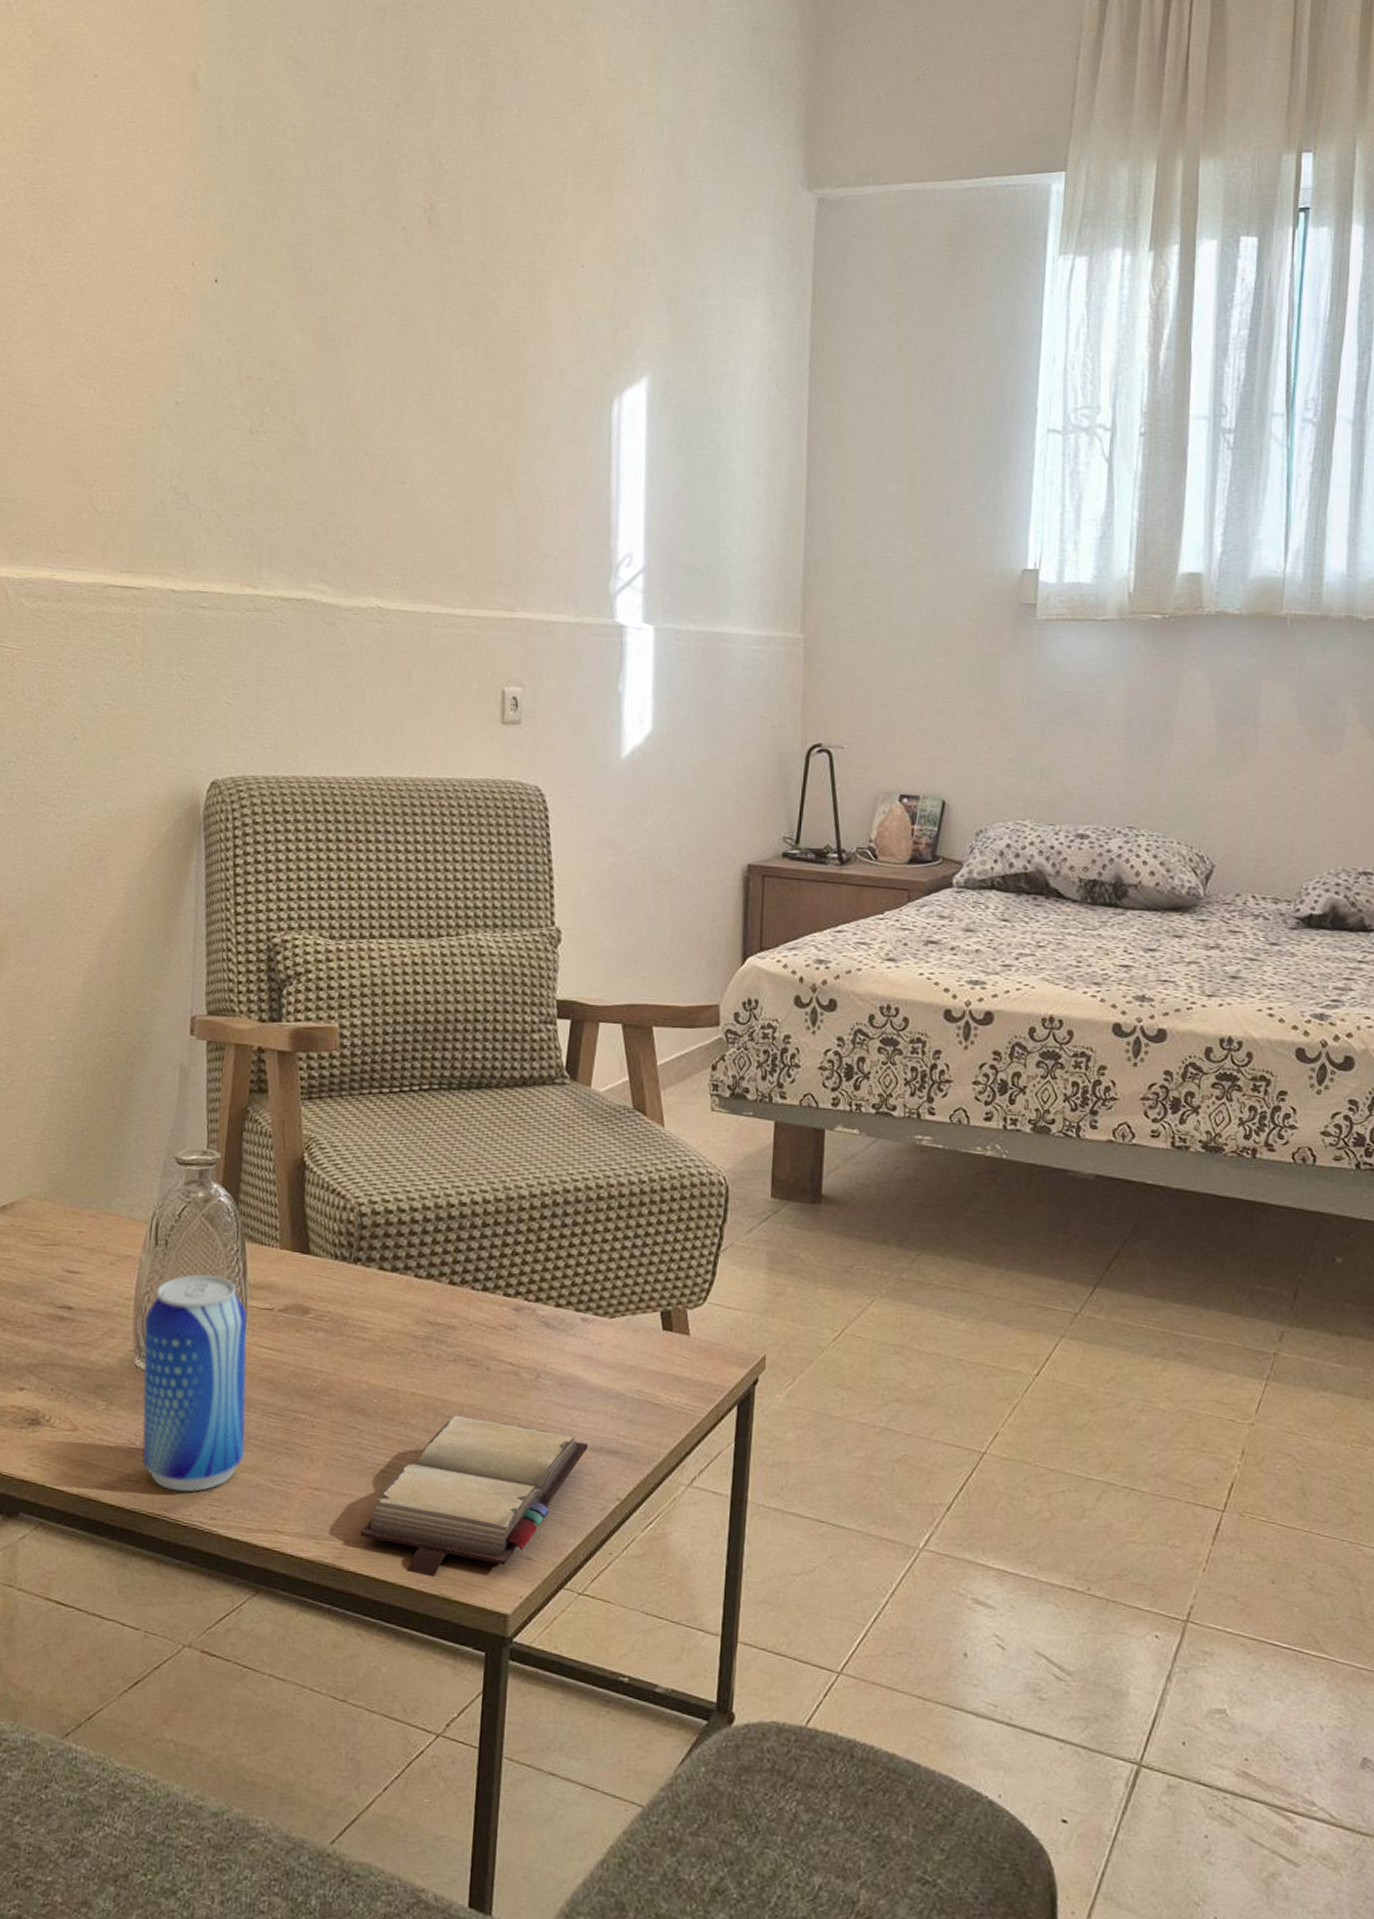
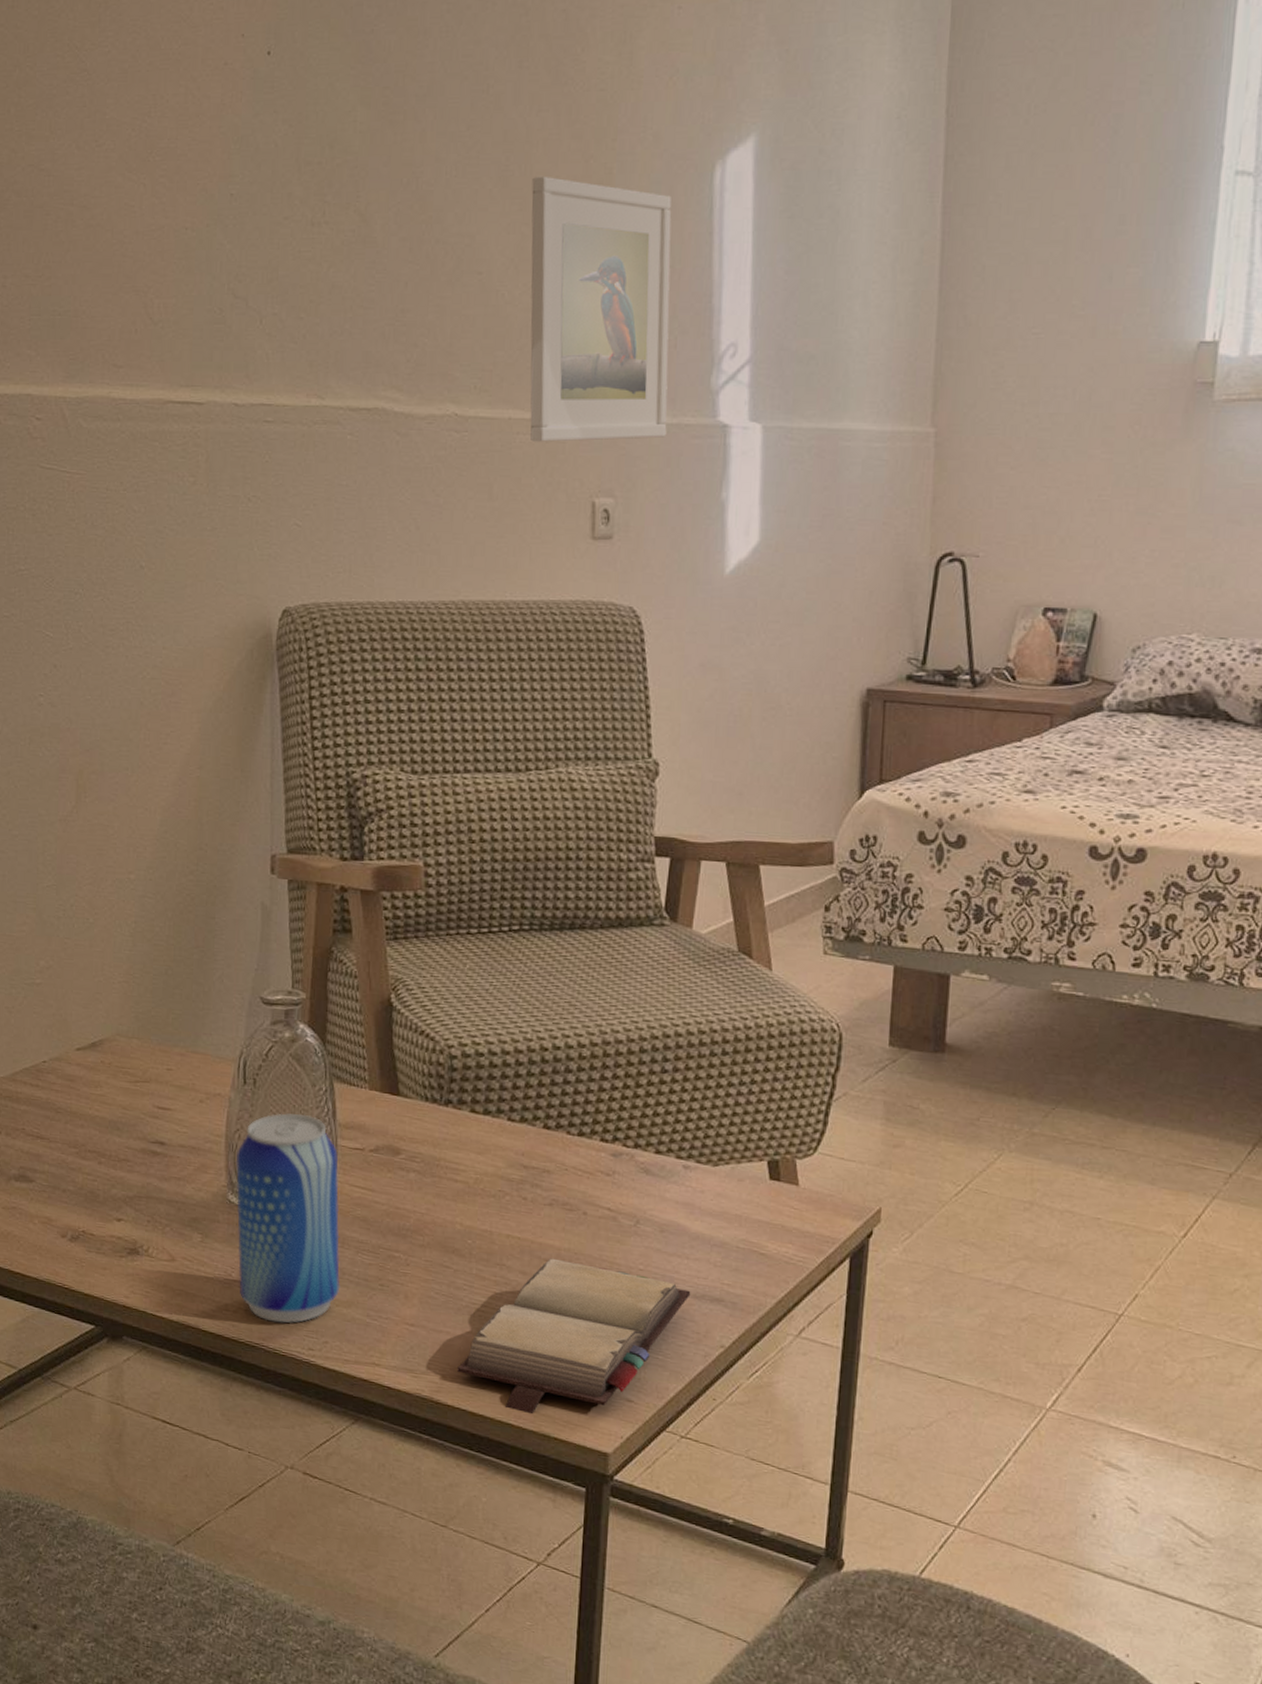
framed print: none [446,401,575,635] -> present [530,176,672,442]

